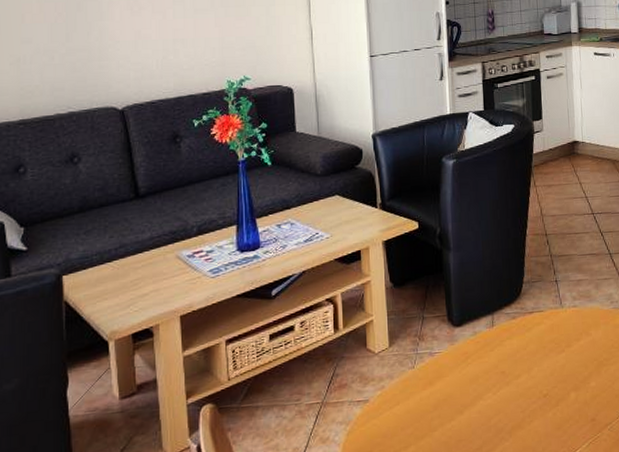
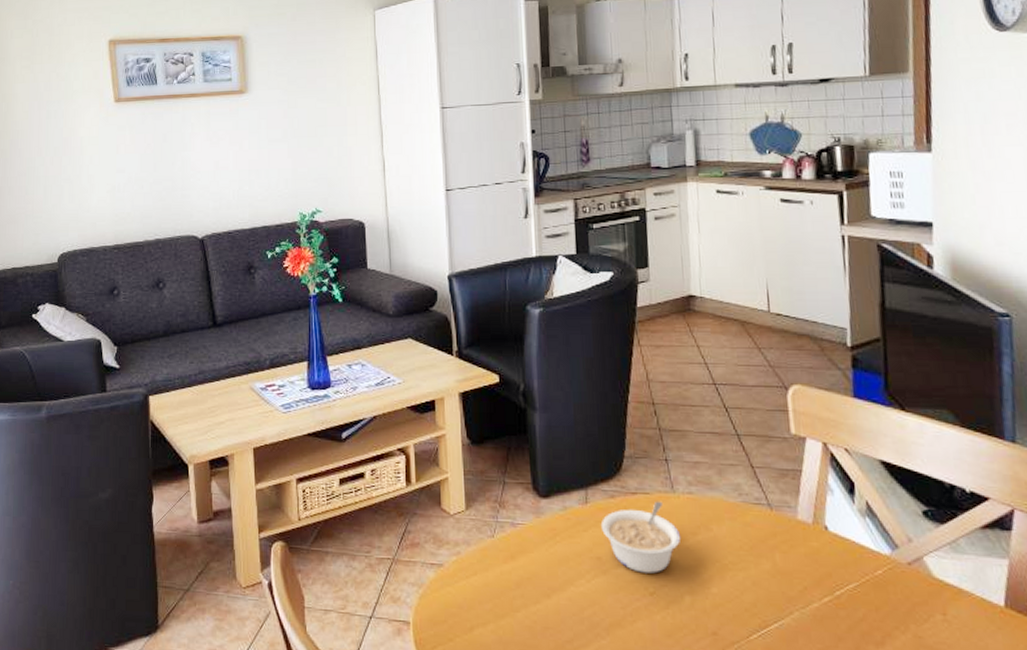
legume: none [504,316,568,379] -> present [600,501,681,574]

